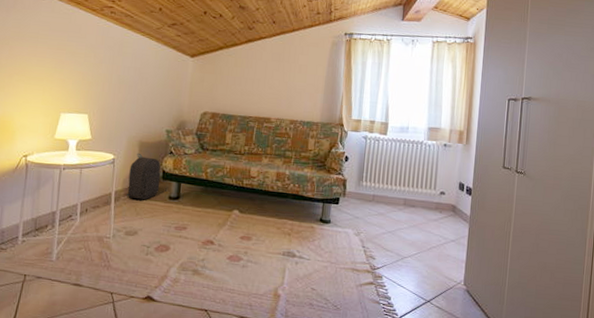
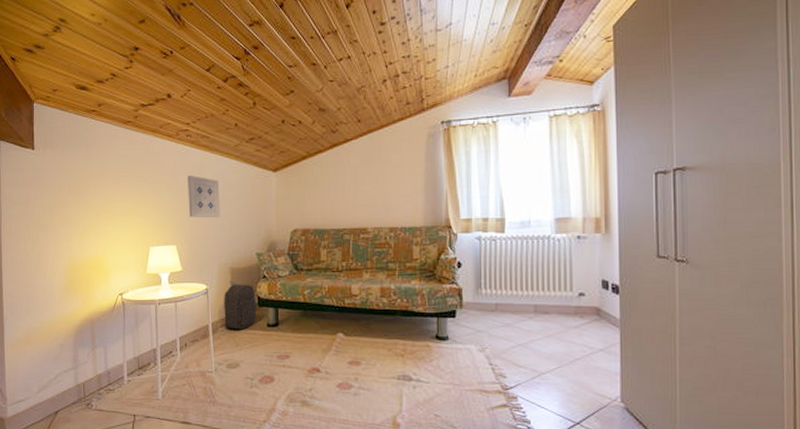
wall art: none [104,49,138,94] -> present [188,175,220,218]

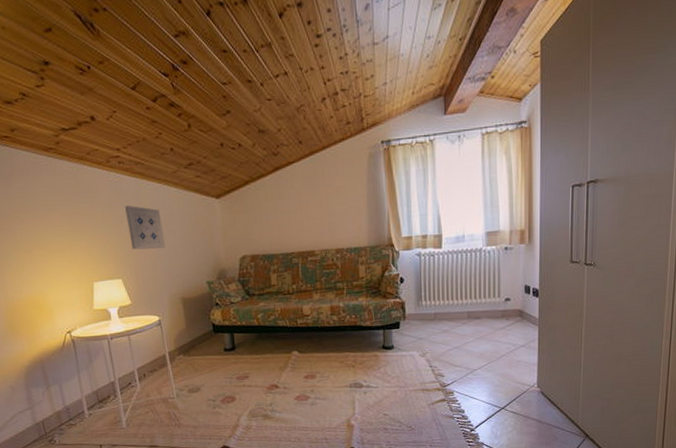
backpack: present [223,280,257,330] -> none [178,310,213,357]

